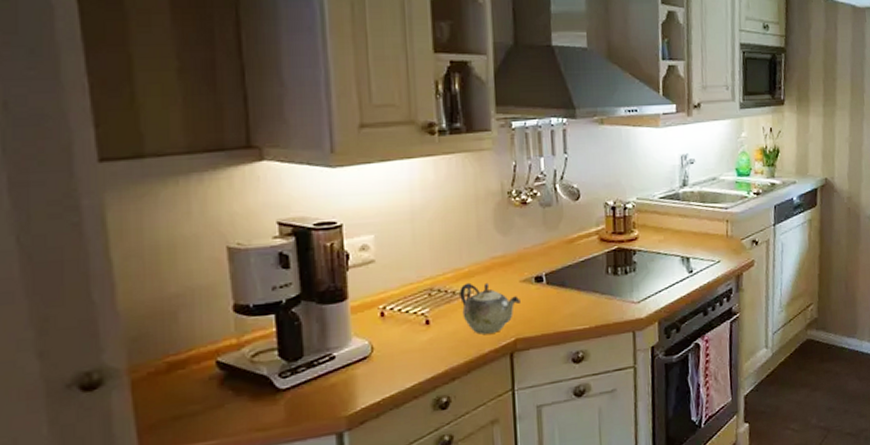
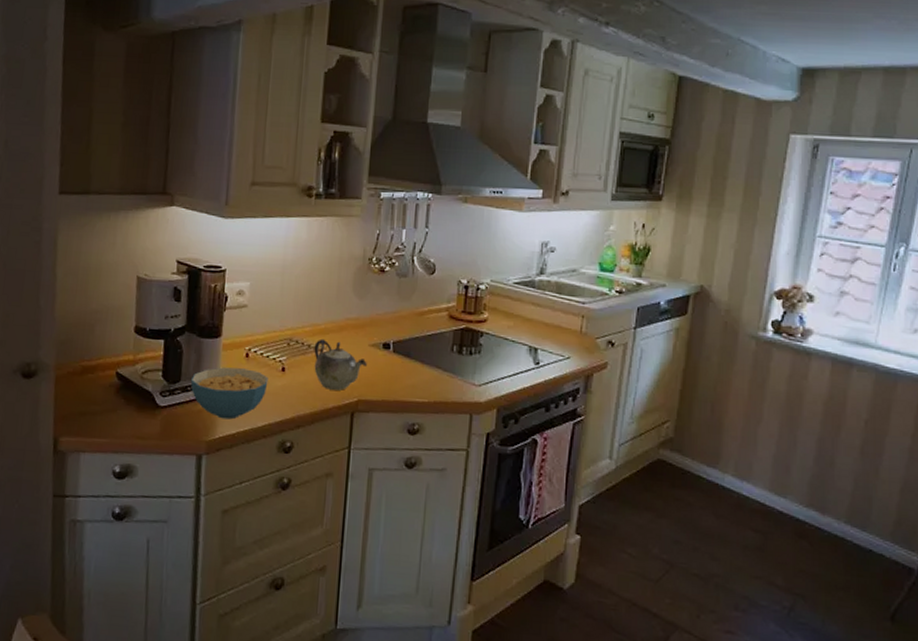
cereal bowl: none [316,329,412,389] -> present [190,367,268,420]

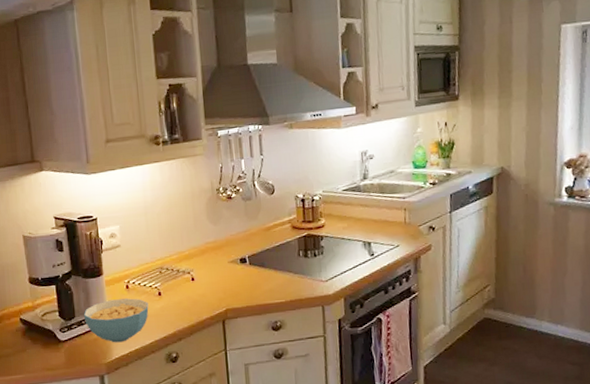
teapot: present [314,338,367,390] -> none [182,263,229,305]

